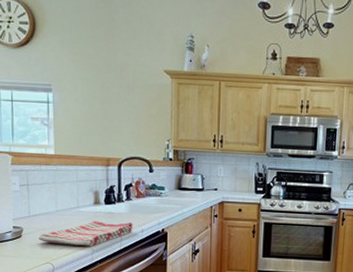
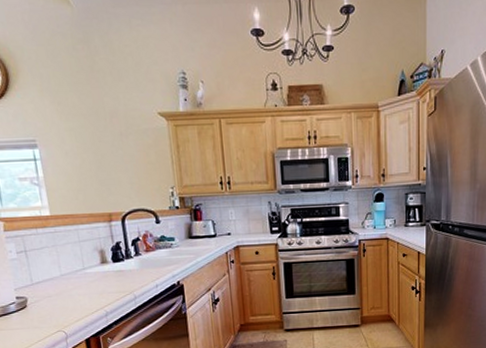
dish towel: present [39,221,133,247] -> none [46,278,146,310]

